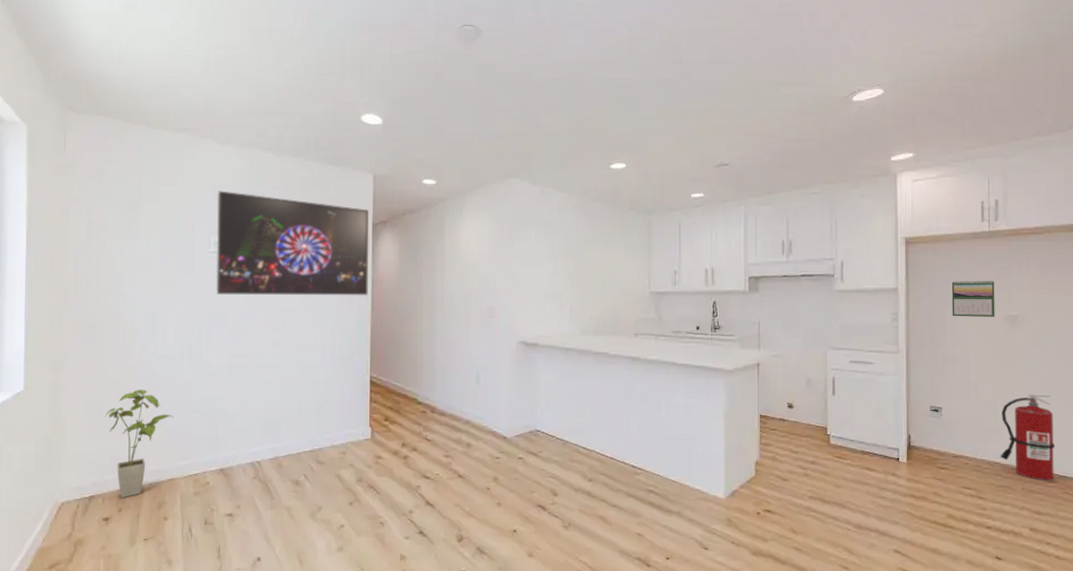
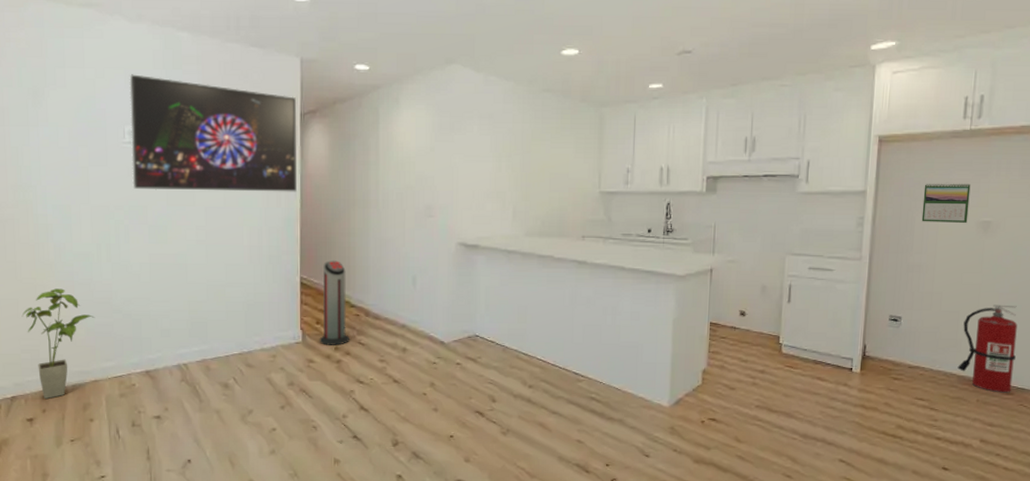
air purifier: none [387,360,416,442] -> present [319,260,349,345]

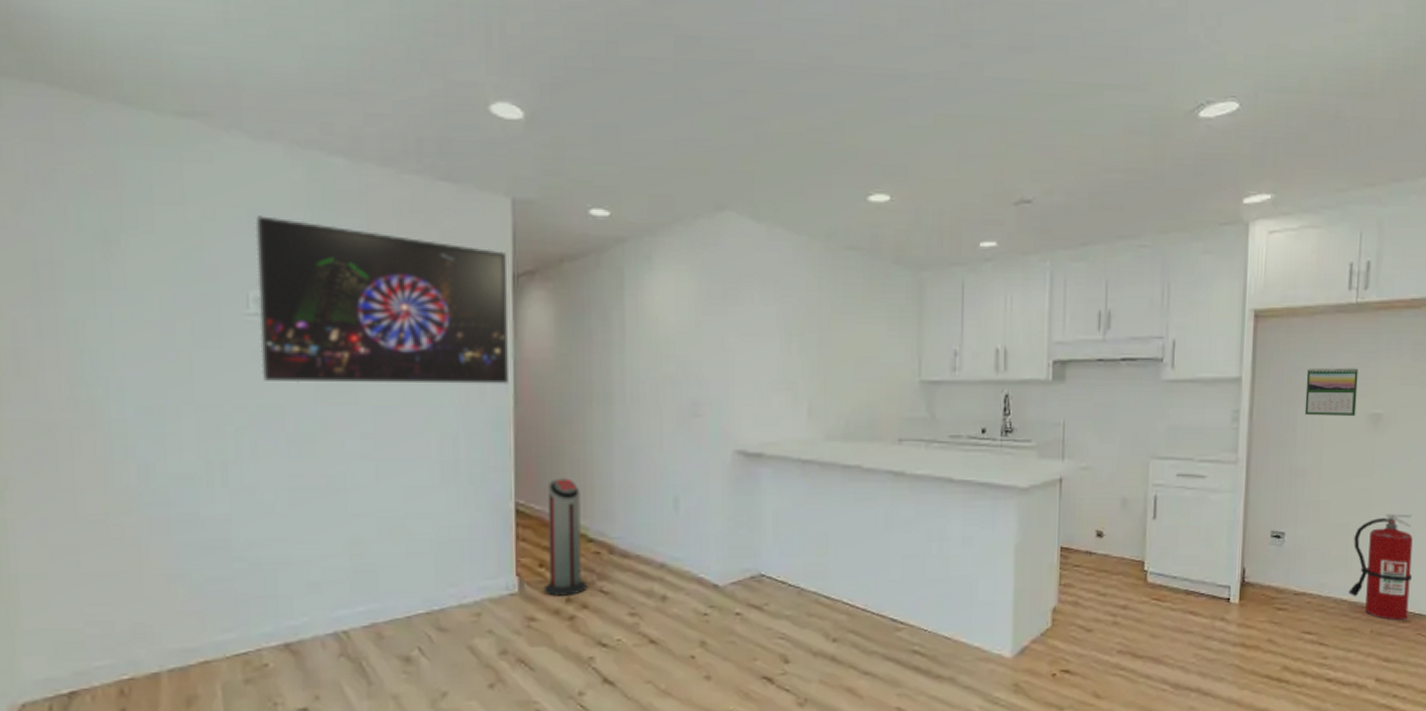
house plant: present [21,288,96,399] -> none [85,528,205,692]

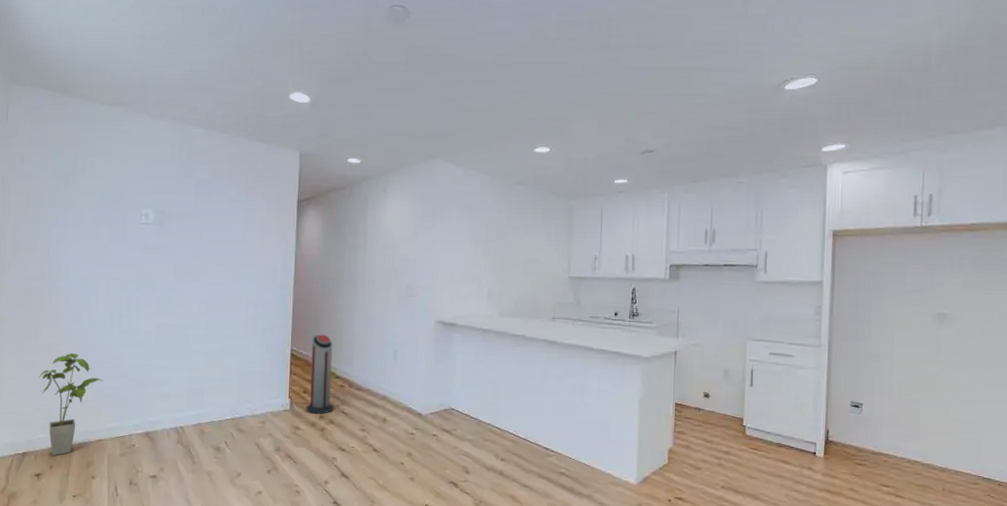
house plant: none [85,528,205,692] -> present [38,353,104,456]
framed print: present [255,216,508,384] -> none [145,164,294,271]
calendar: present [1304,367,1359,416] -> none [878,275,925,314]
fire extinguisher: present [1348,514,1413,621] -> none [921,394,979,483]

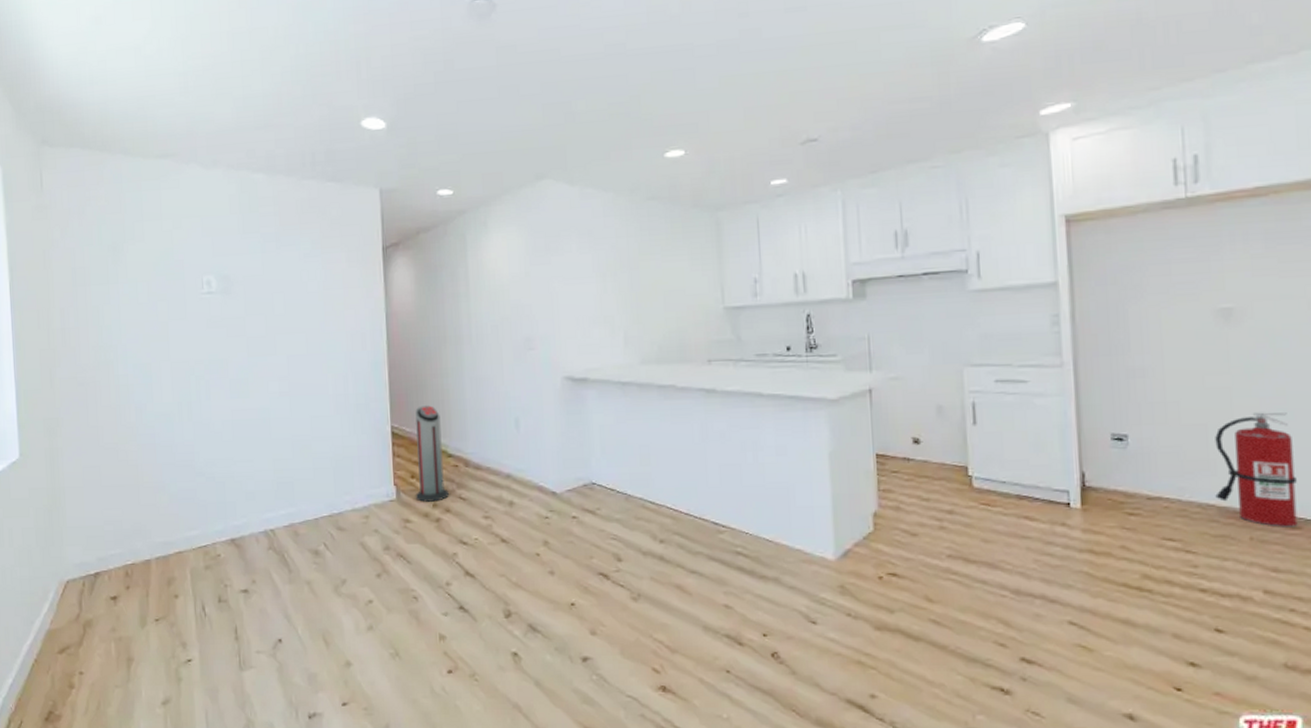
house plant: present [38,353,104,456] -> none [104,452,178,574]
fire extinguisher: none [921,394,979,483] -> present [1215,411,1298,527]

